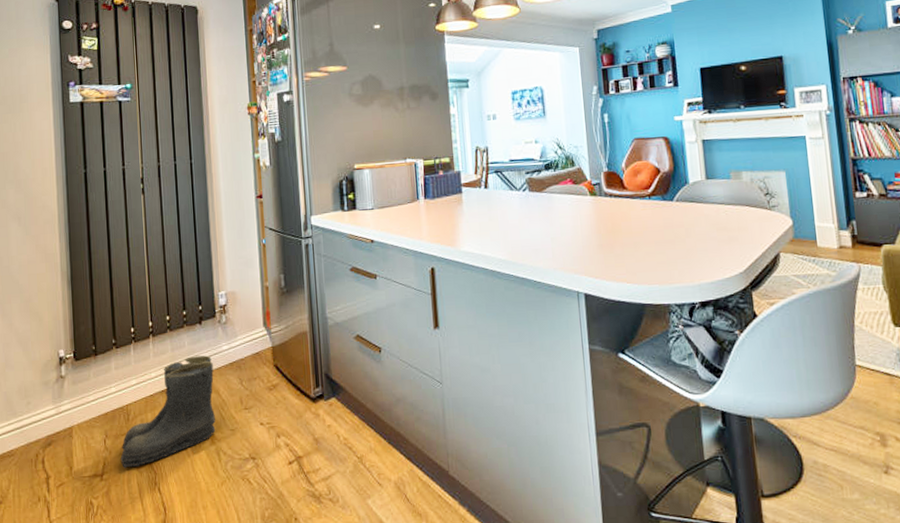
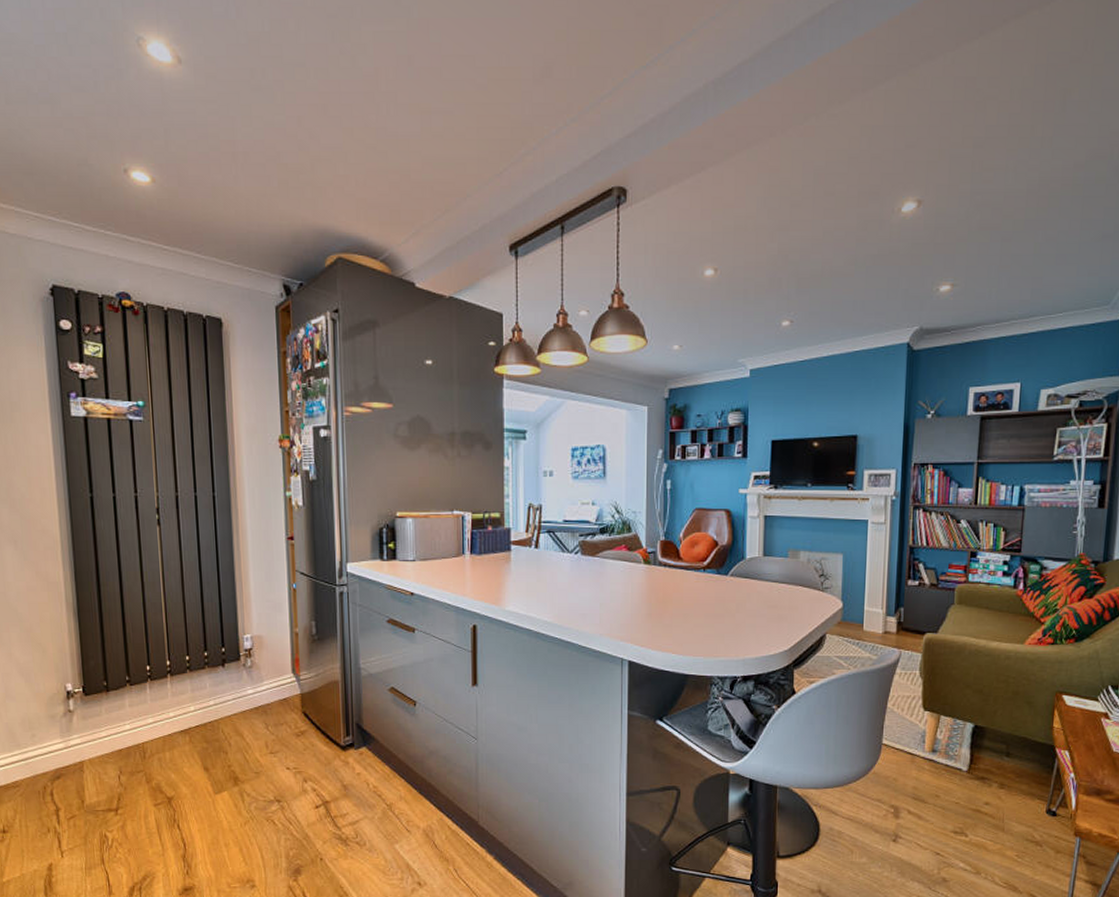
boots: present [120,355,216,468] -> none [136,698,240,804]

